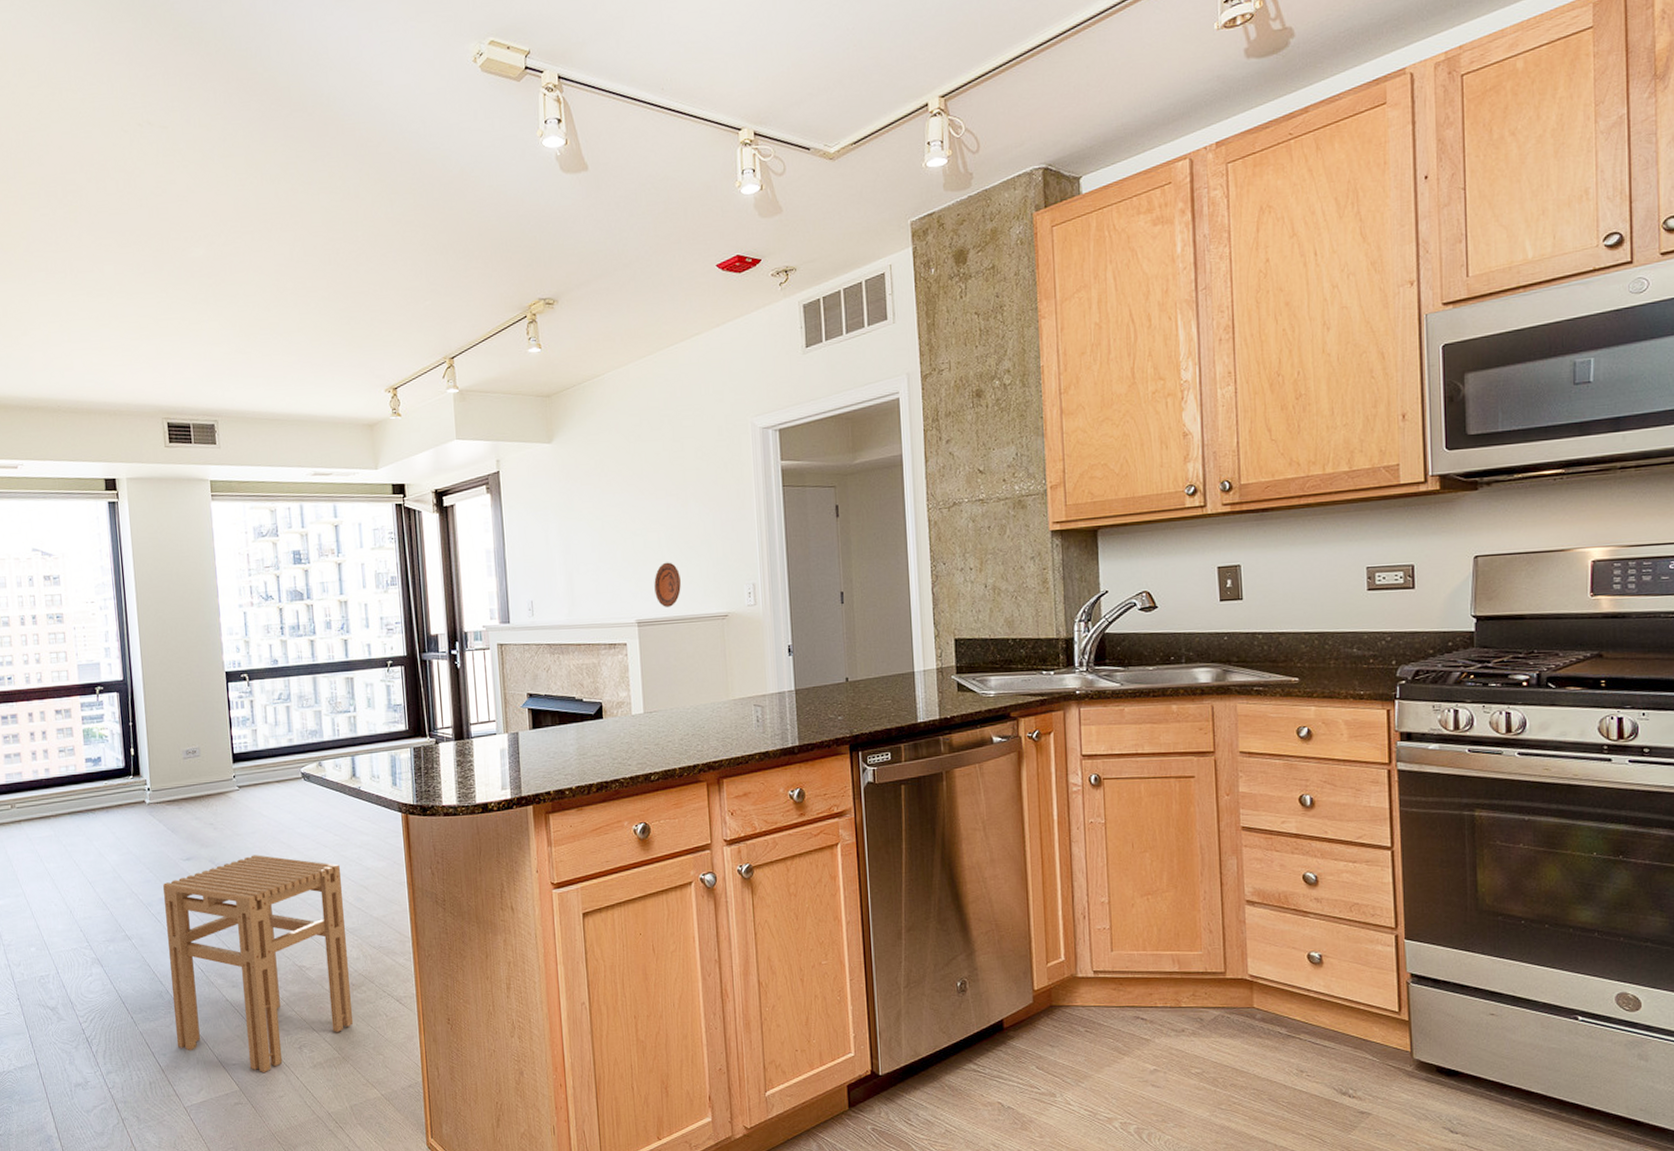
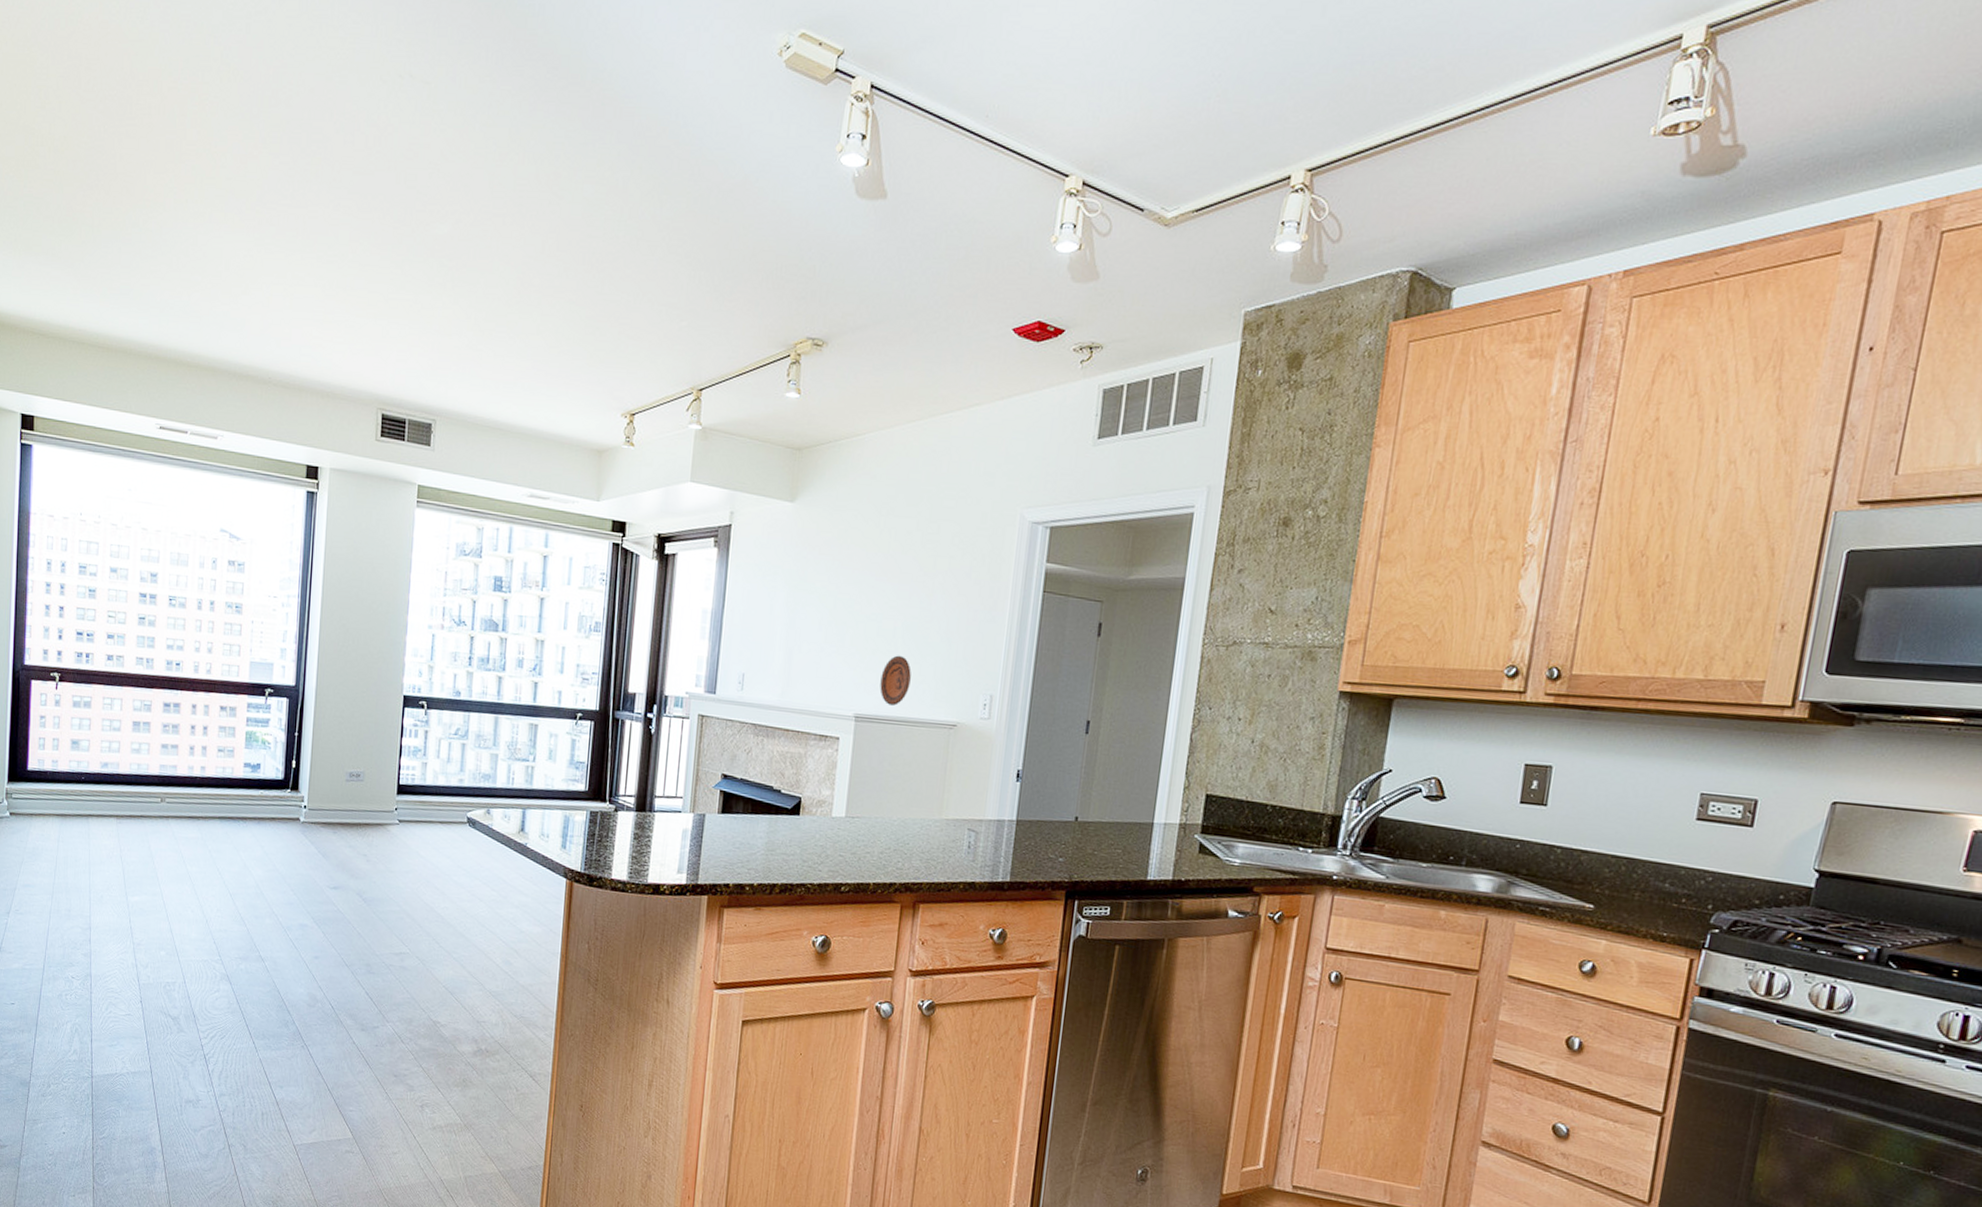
stool: present [163,855,354,1072] -> none [295,895,492,1125]

